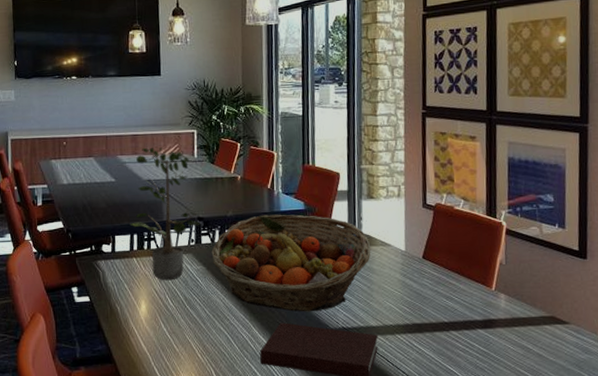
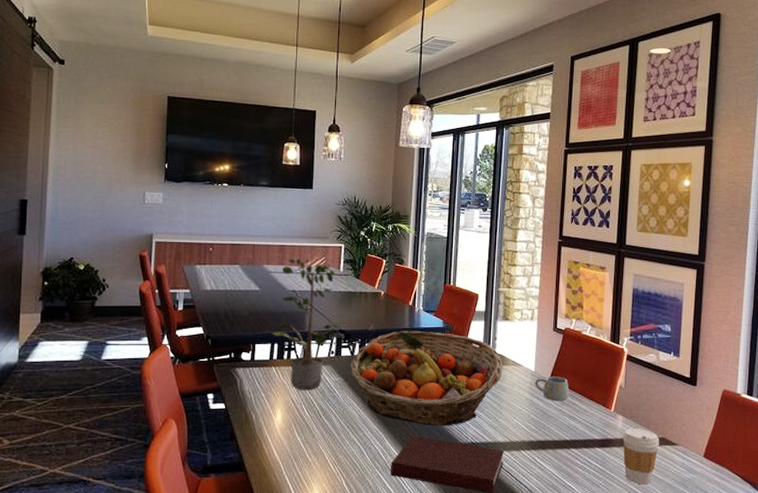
mug: none [406,255,445,282] -> present [535,376,570,402]
coffee cup: none [506,307,548,367] -> present [622,429,659,485]

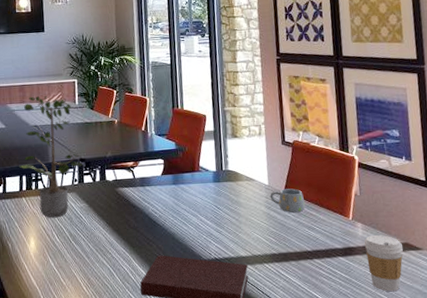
fruit basket: present [350,330,503,426] -> none [93,154,238,245]

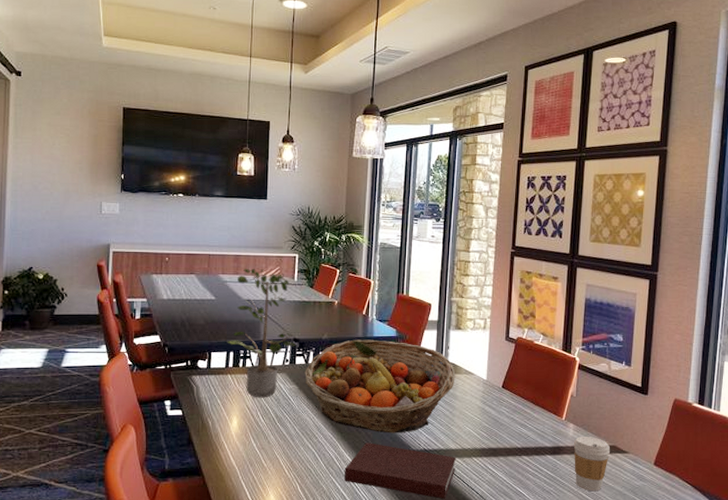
fruit basket: none [93,154,238,245] -> present [305,339,456,433]
mug: present [270,188,306,214] -> none [487,385,521,410]

